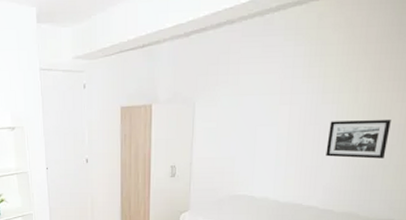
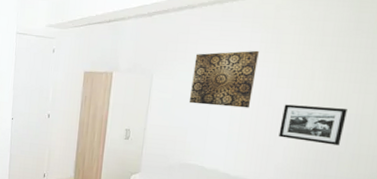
wall art: none [234,65,303,131] -> present [188,50,259,108]

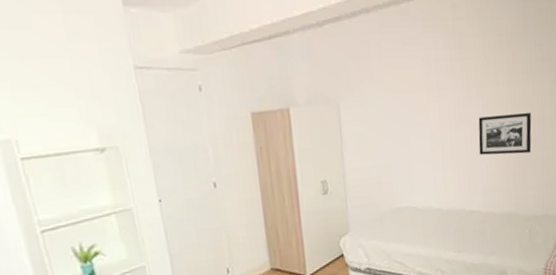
wall art: present [188,50,259,108] -> none [382,59,448,134]

